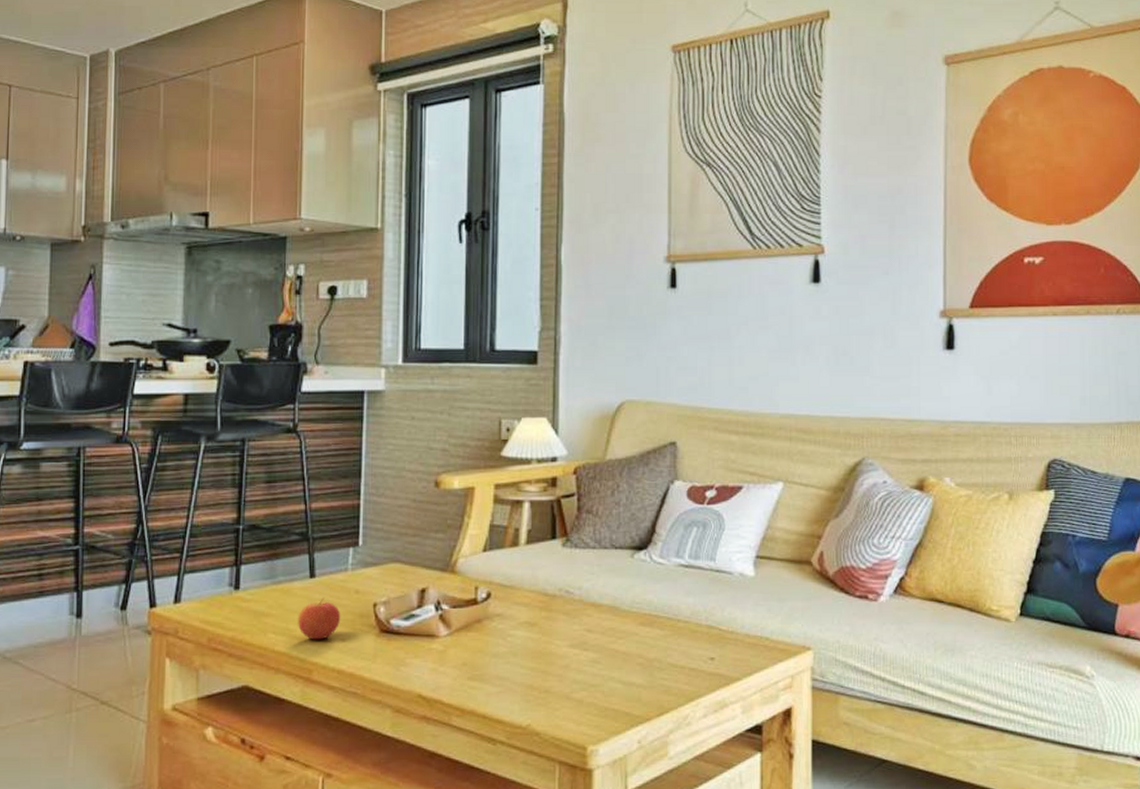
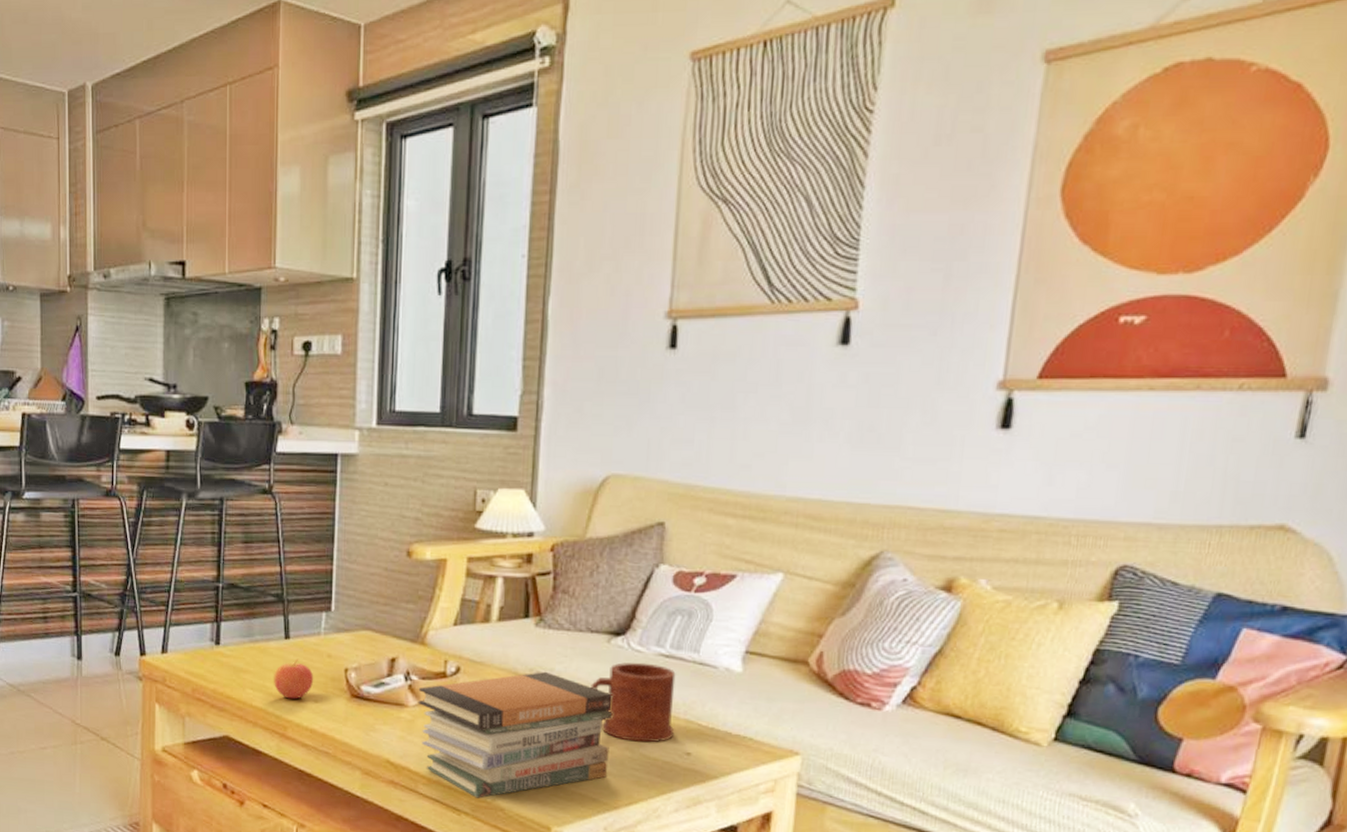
book stack: none [449,590,640,725] -> present [418,671,613,799]
mug: none [618,574,698,652] -> present [591,662,676,743]

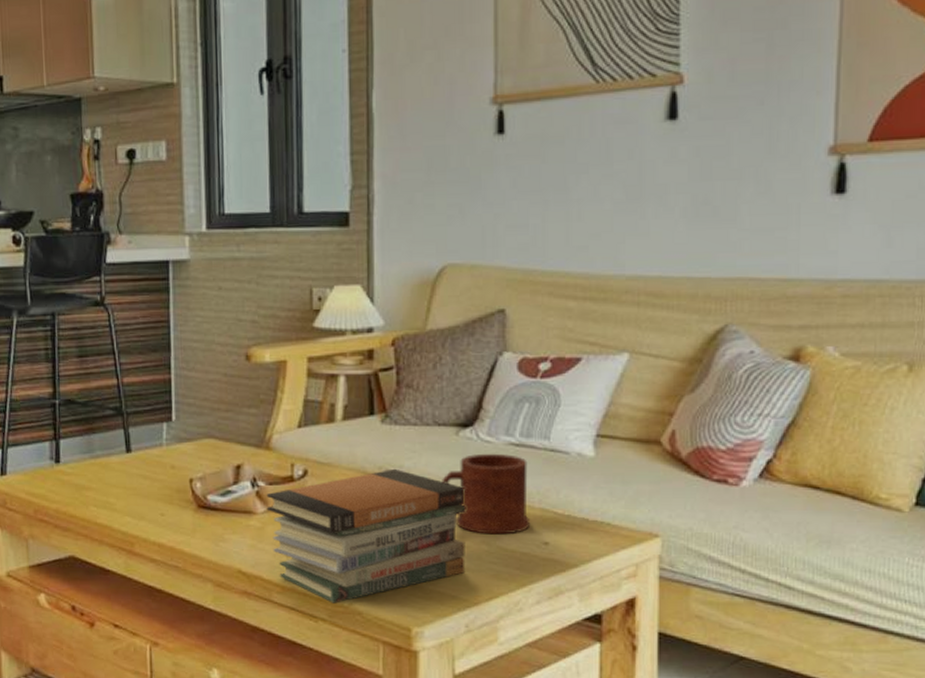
apple: present [273,658,314,699] -> none [116,472,159,514]

